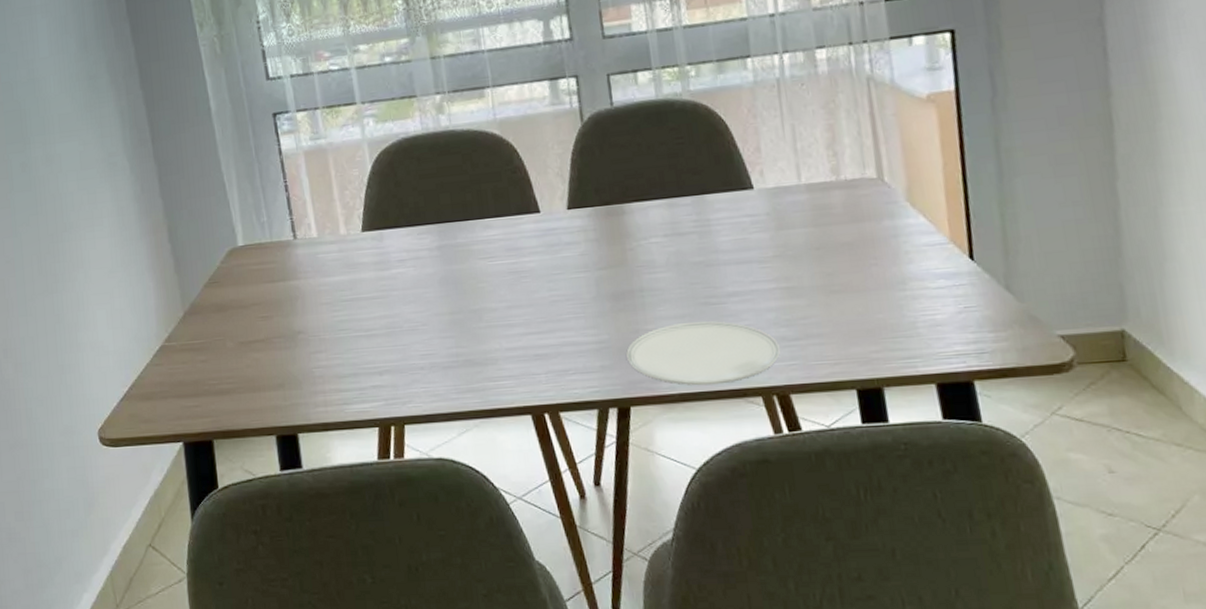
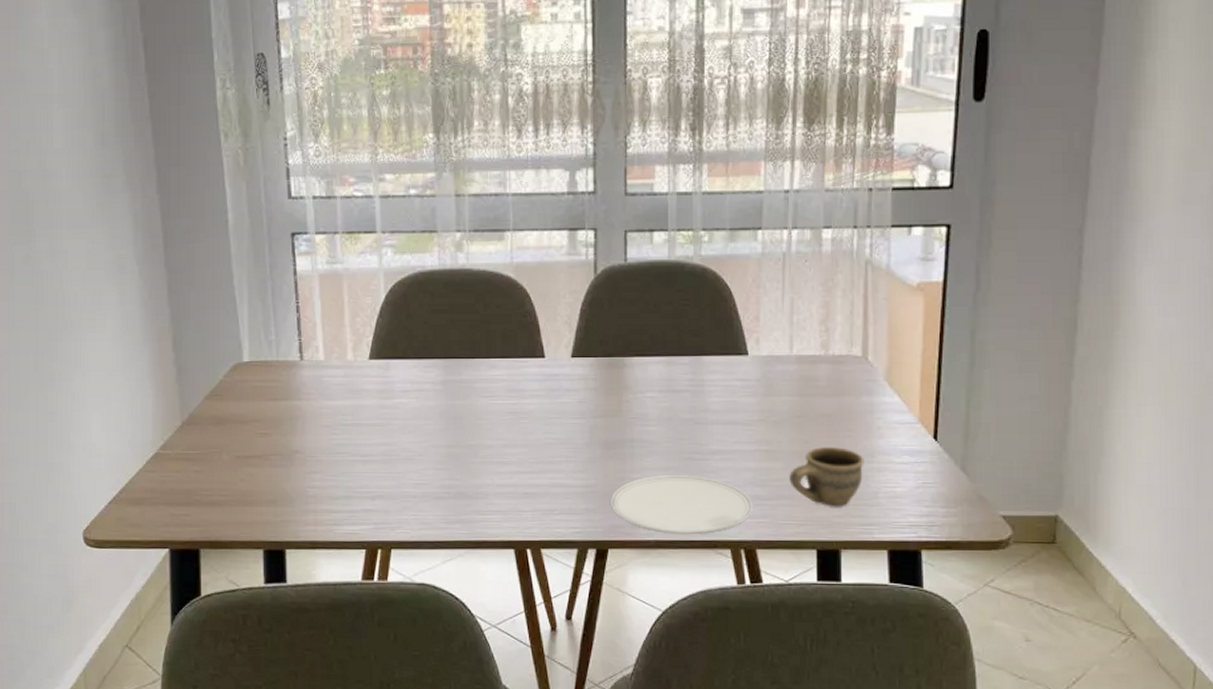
cup: none [815,277,897,341] -> present [789,447,864,506]

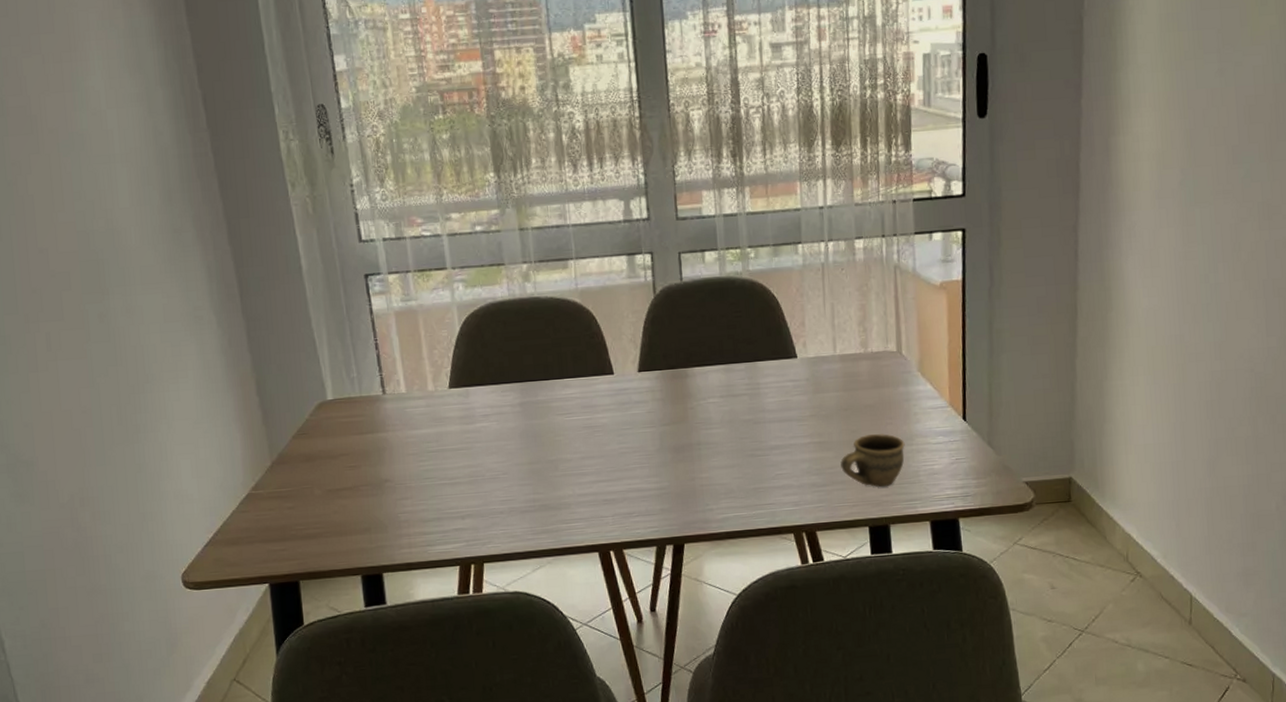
plate: present [611,474,754,535] -> none [683,470,811,525]

